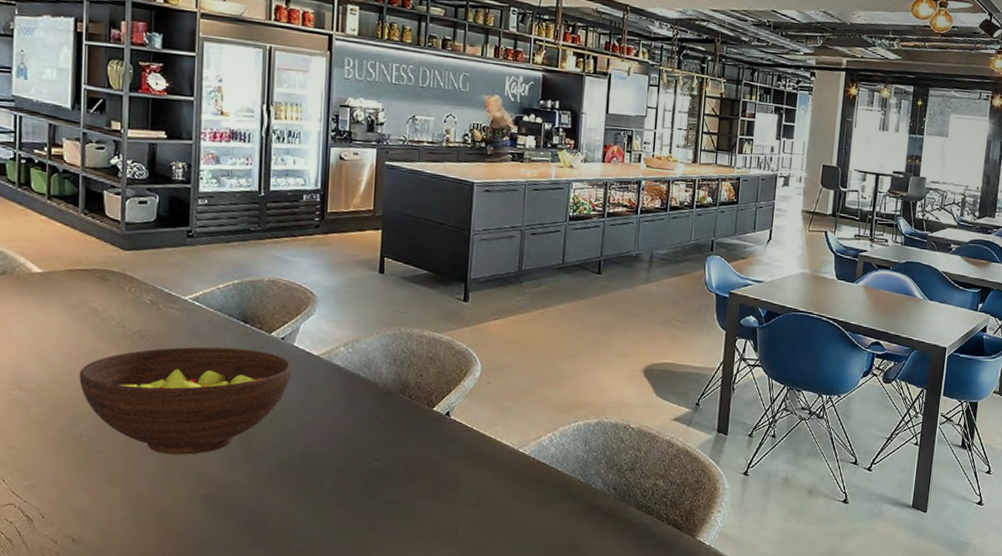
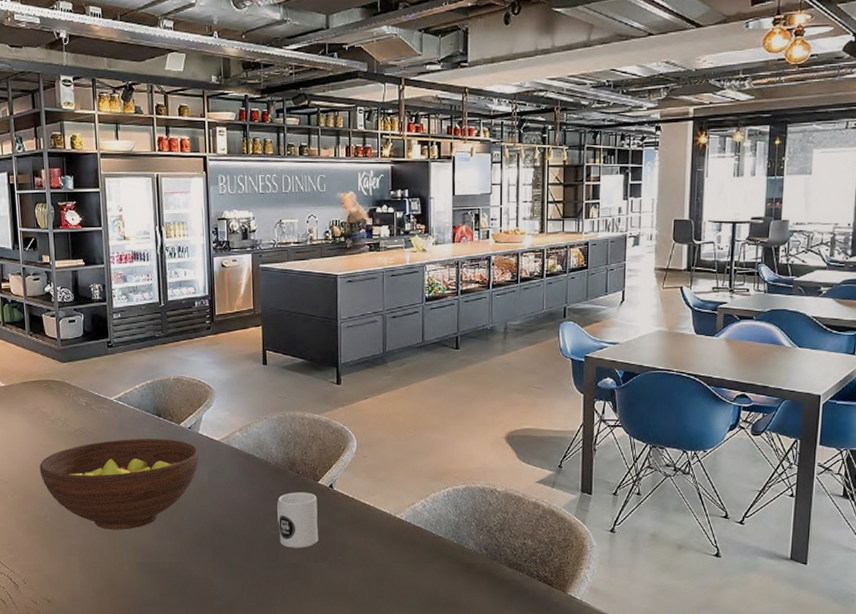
mug: none [381,419,431,483] -> present [277,492,318,548]

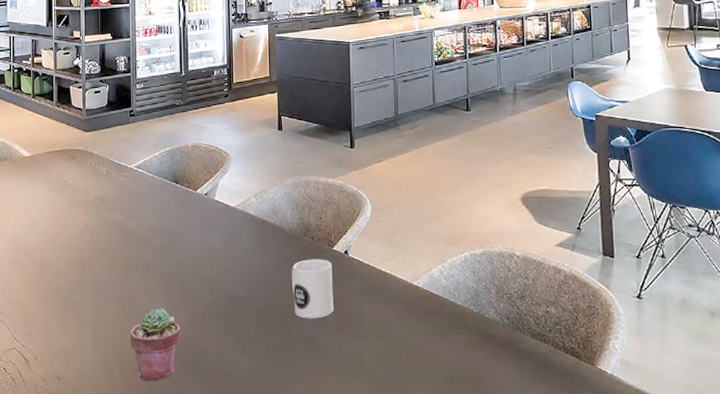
fruit bowl: present [39,439,199,530] -> none [58,206,214,301]
potted succulent: none [117,537,168,604] -> present [130,308,181,381]

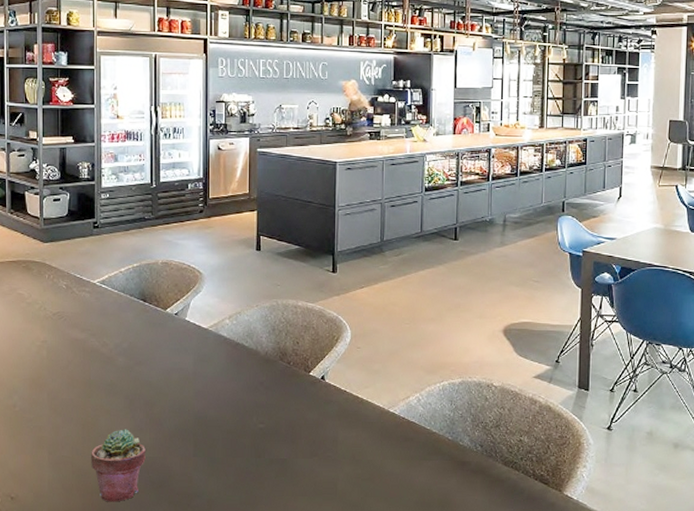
mug: present [292,259,334,319] -> none [265,384,308,443]

